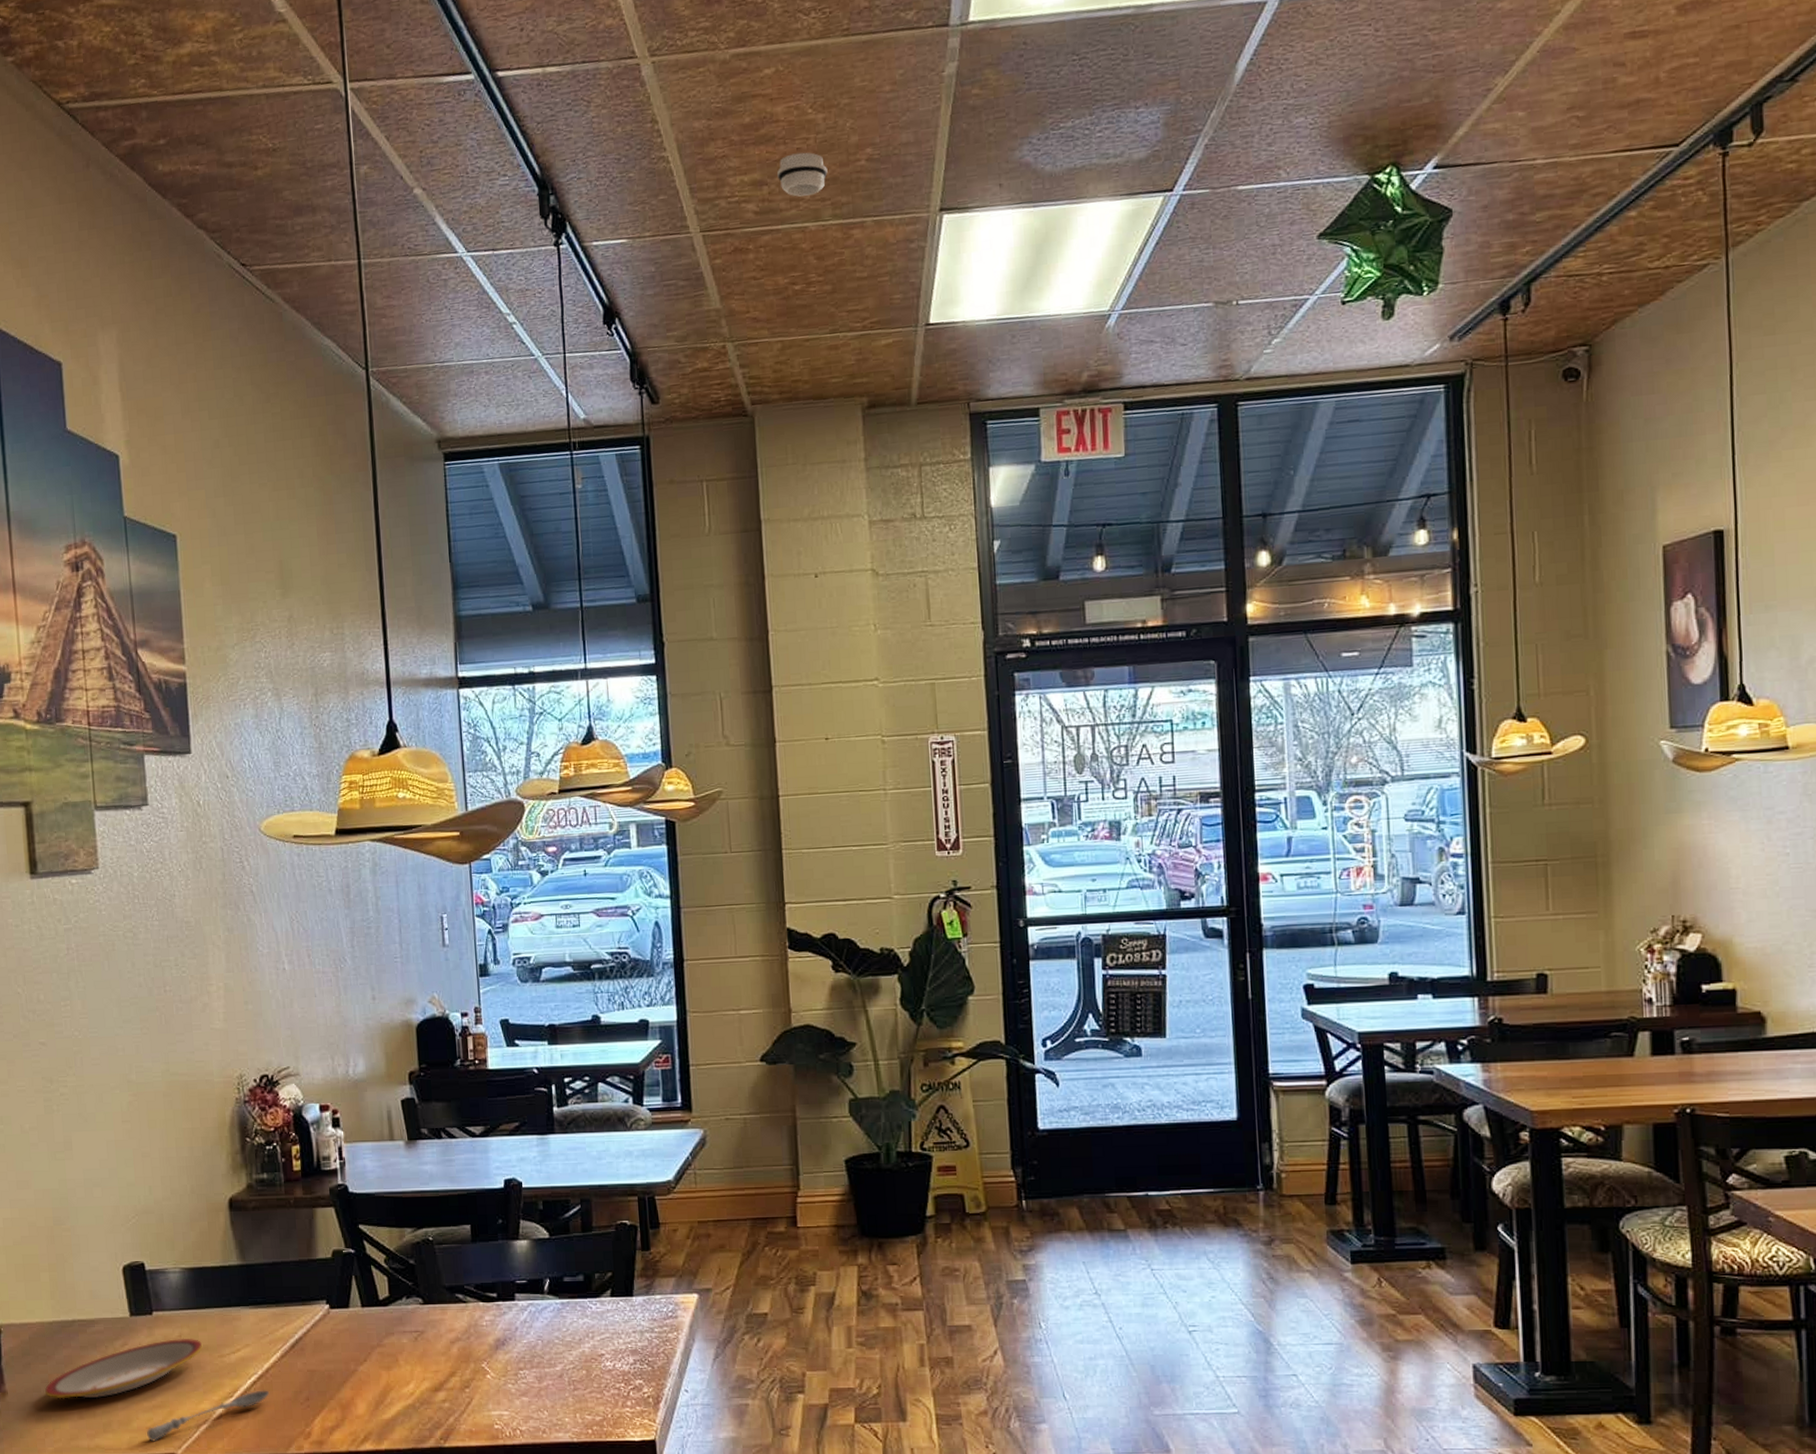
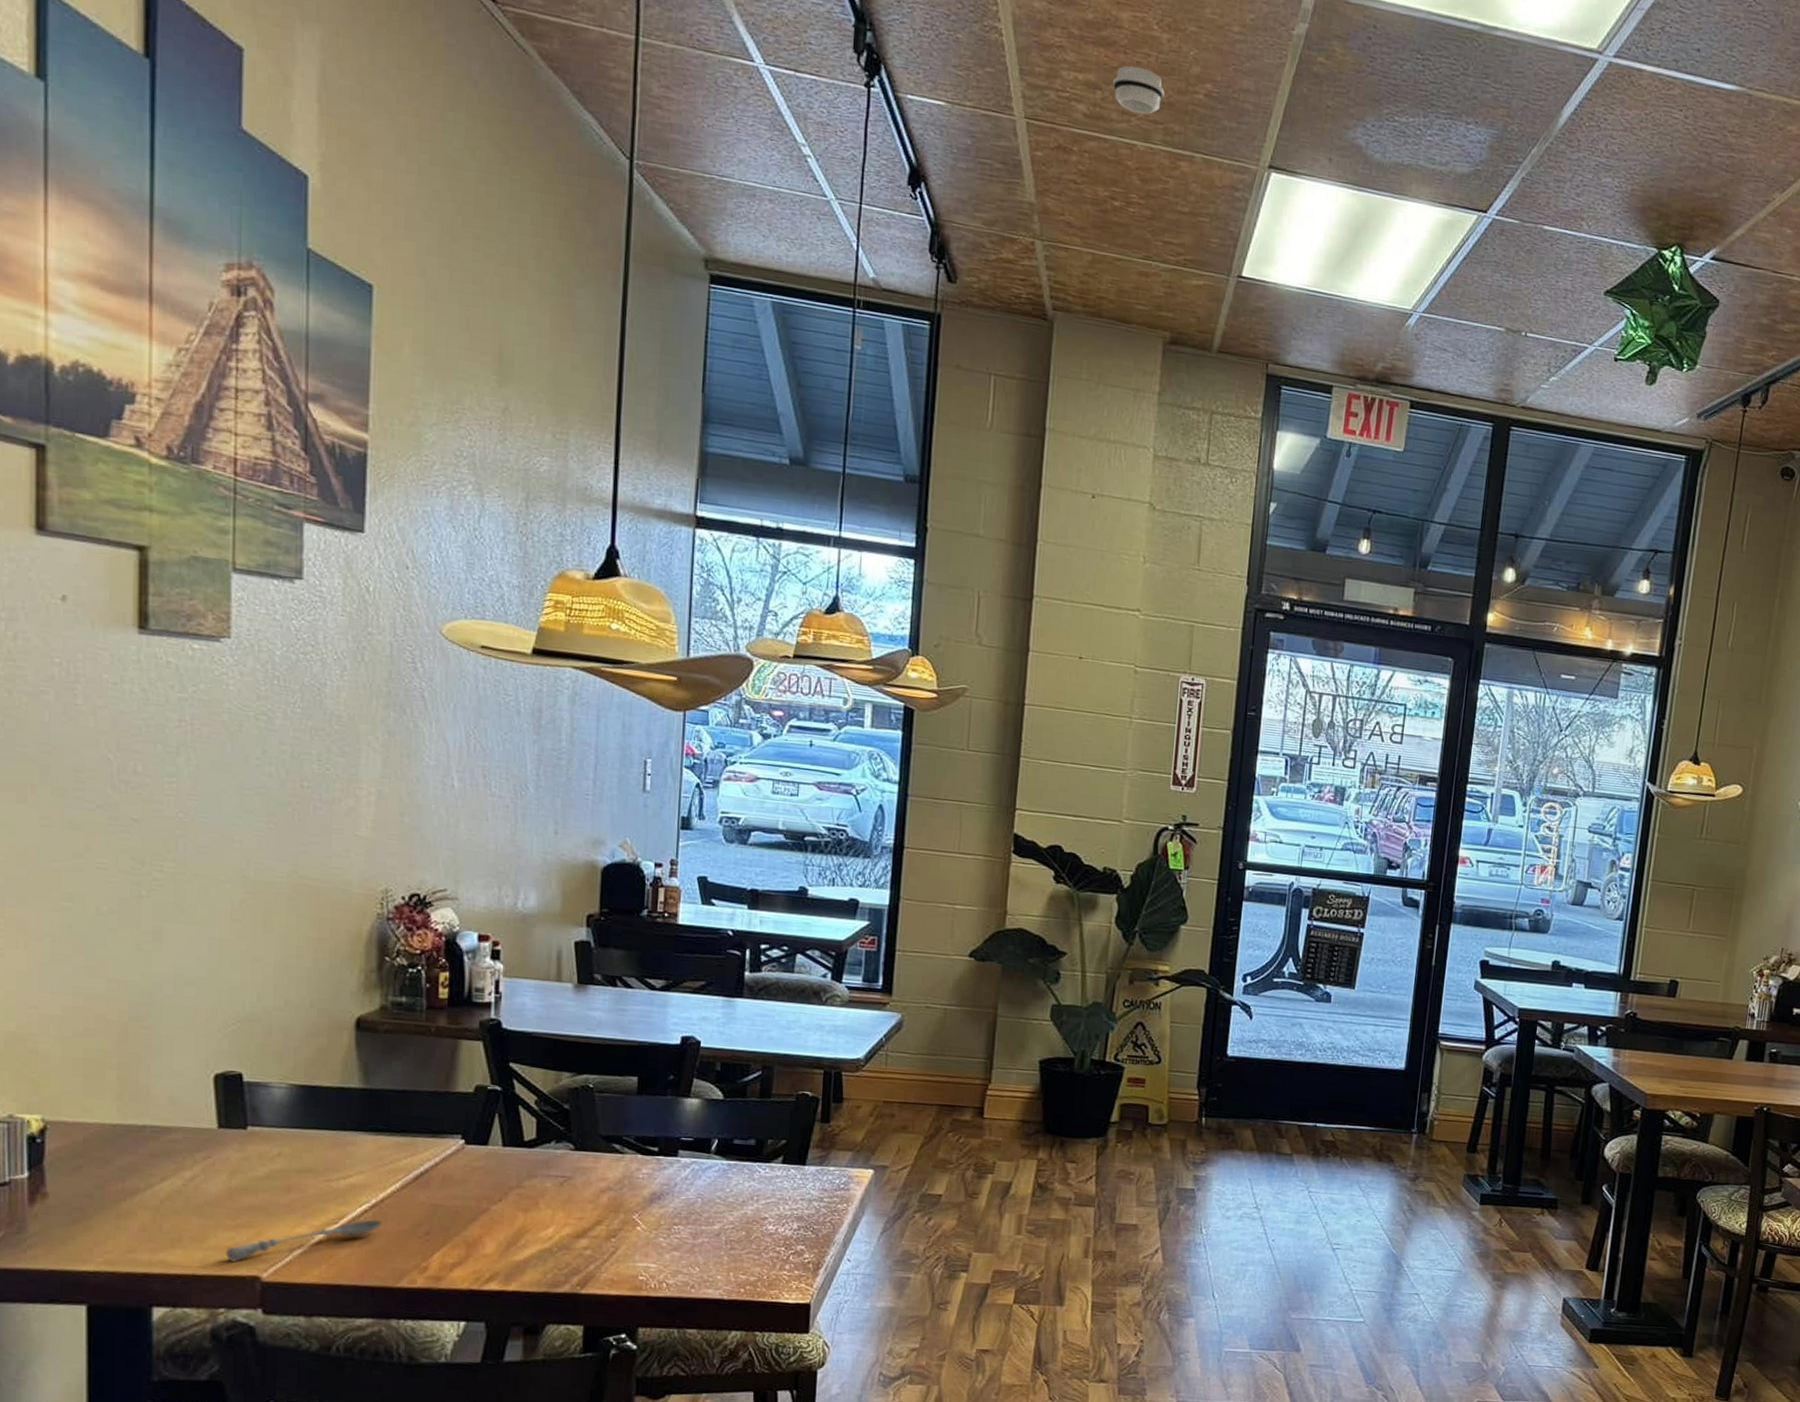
plate: present [45,1338,203,1399] -> none [98,1157,306,1212]

